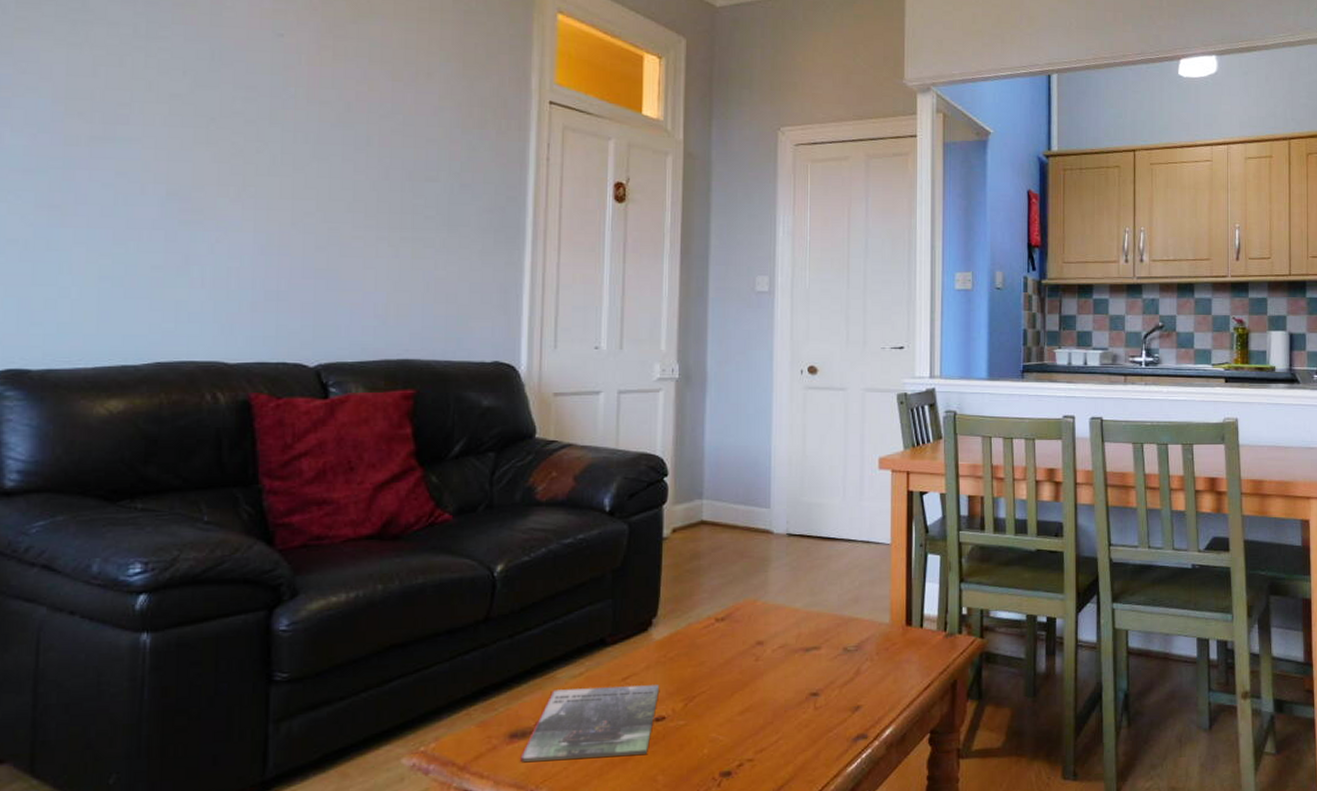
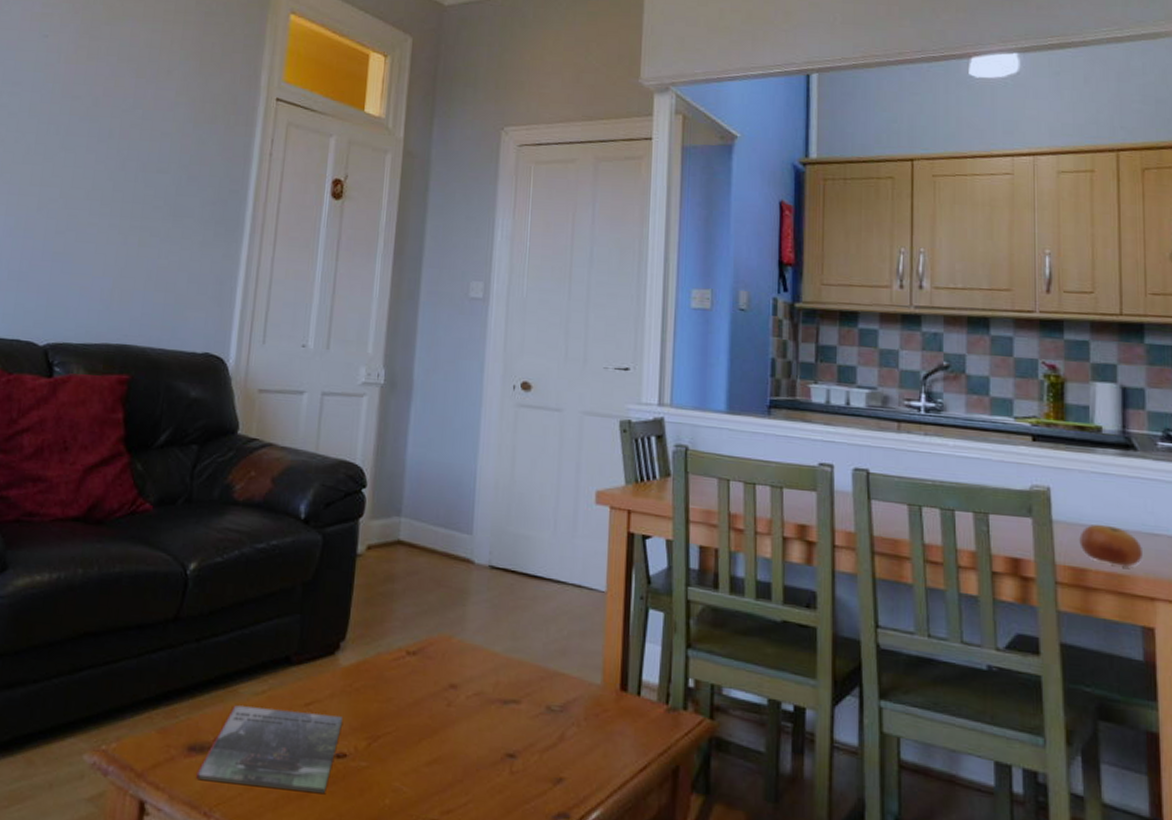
fruit: none [1258,444,1302,475] -> present [1079,524,1142,567]

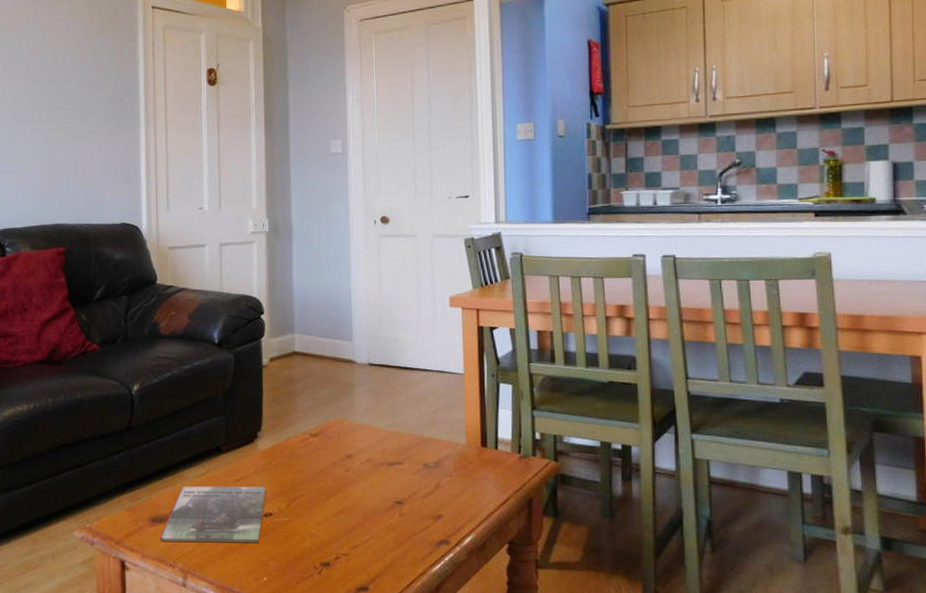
fruit: present [1079,524,1142,567] -> none [856,278,911,310]

